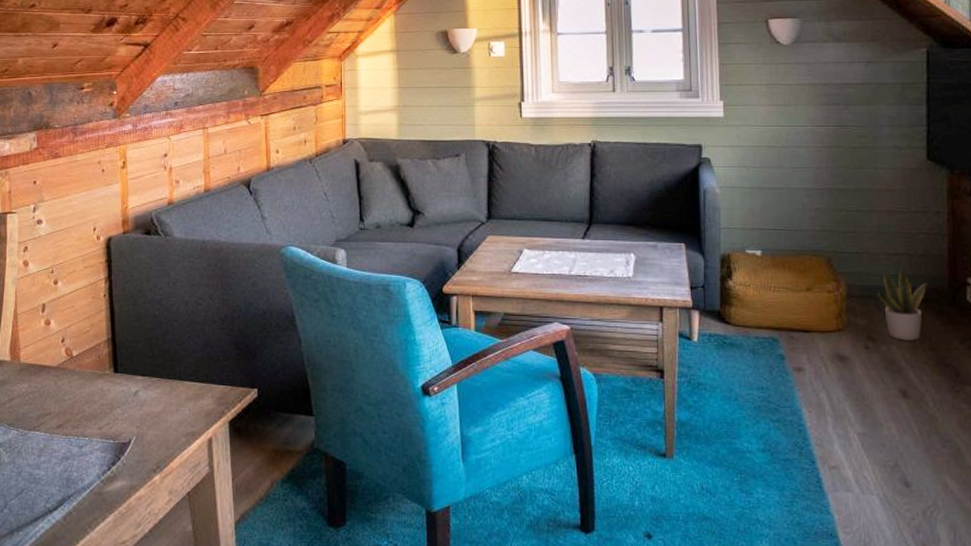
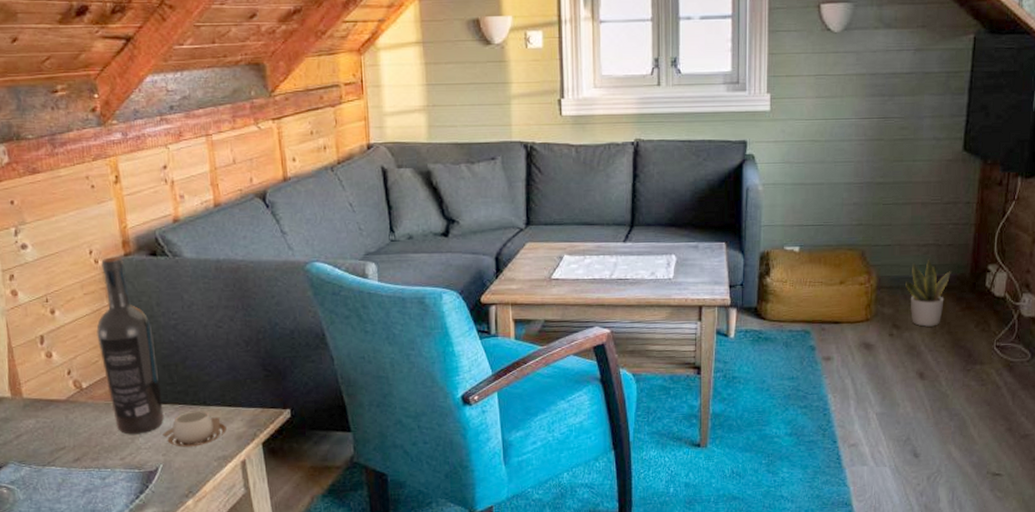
wine bottle: none [91,234,142,404] -> present [96,257,164,434]
cup: none [137,384,197,421] -> present [161,410,227,447]

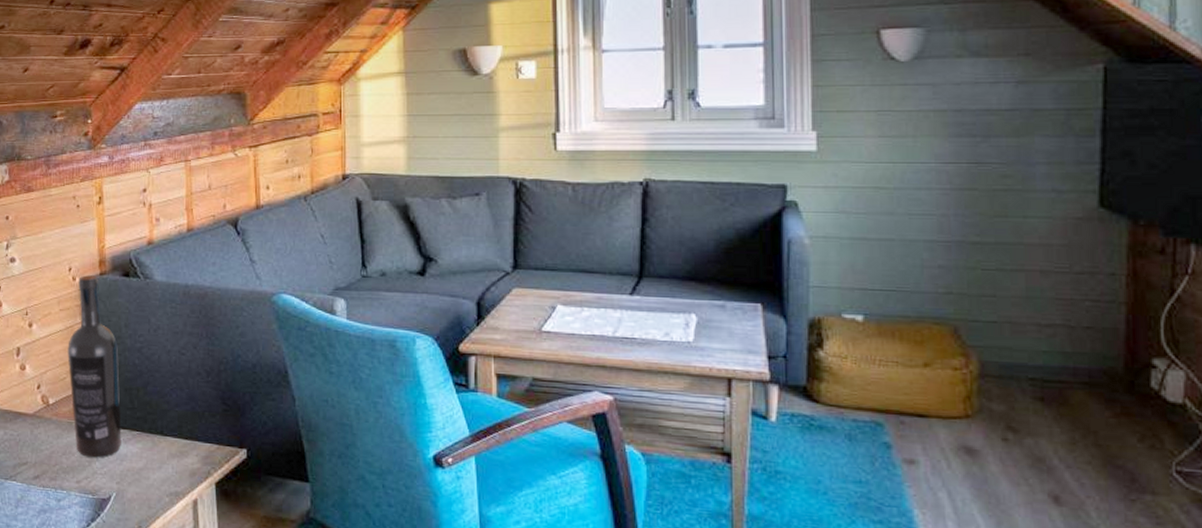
cup: present [161,410,227,447] -> none [117,439,181,478]
potted plant: present [905,257,951,327] -> none [1023,341,1094,434]

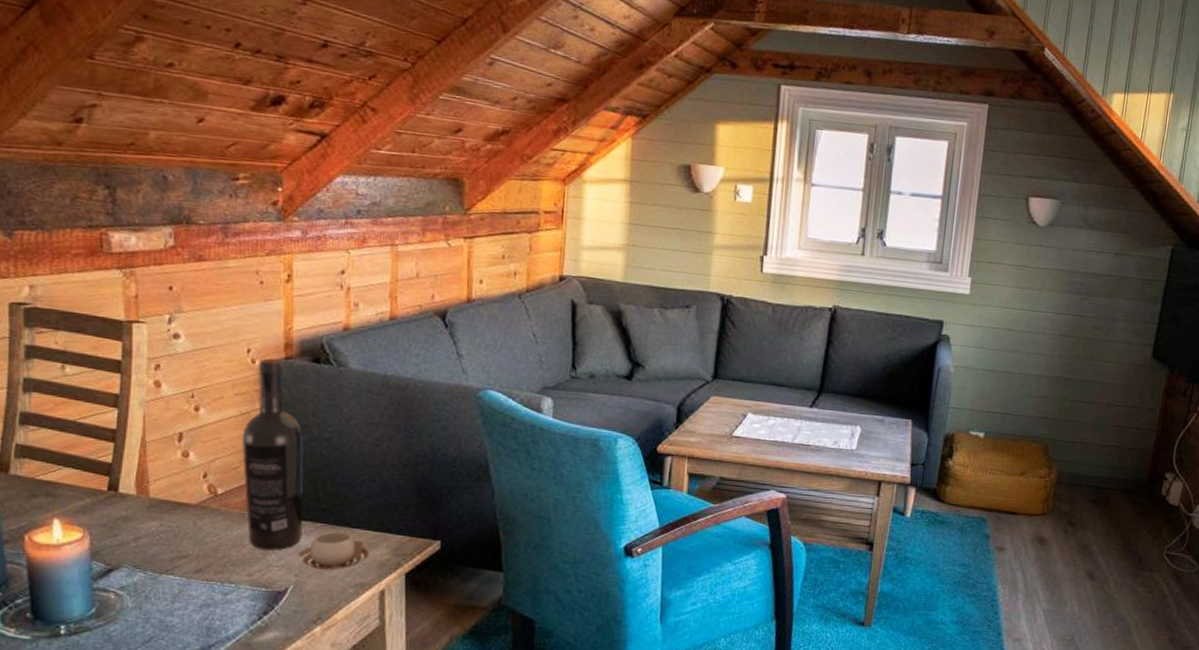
cup: none [117,439,181,478] -> present [297,531,369,570]

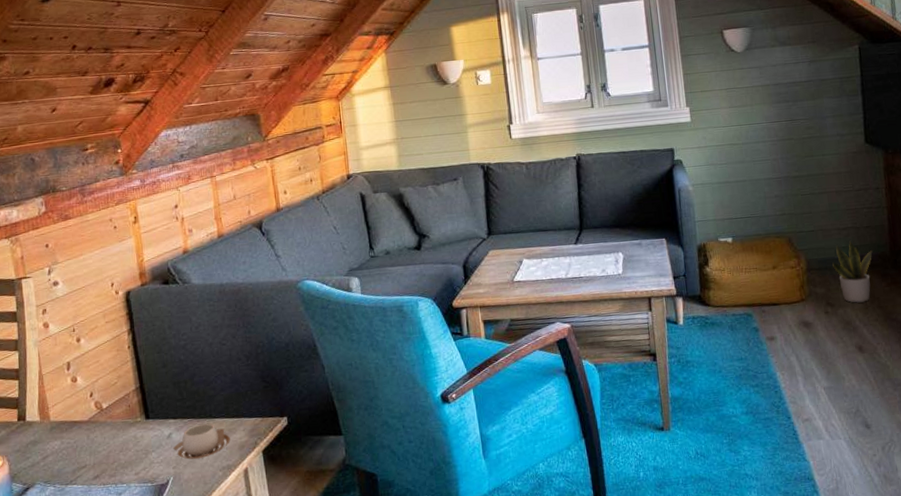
wine bottle: present [241,358,304,549] -> none [116,287,175,449]
potted plant: none [1084,458,1130,528] -> present [832,239,873,303]

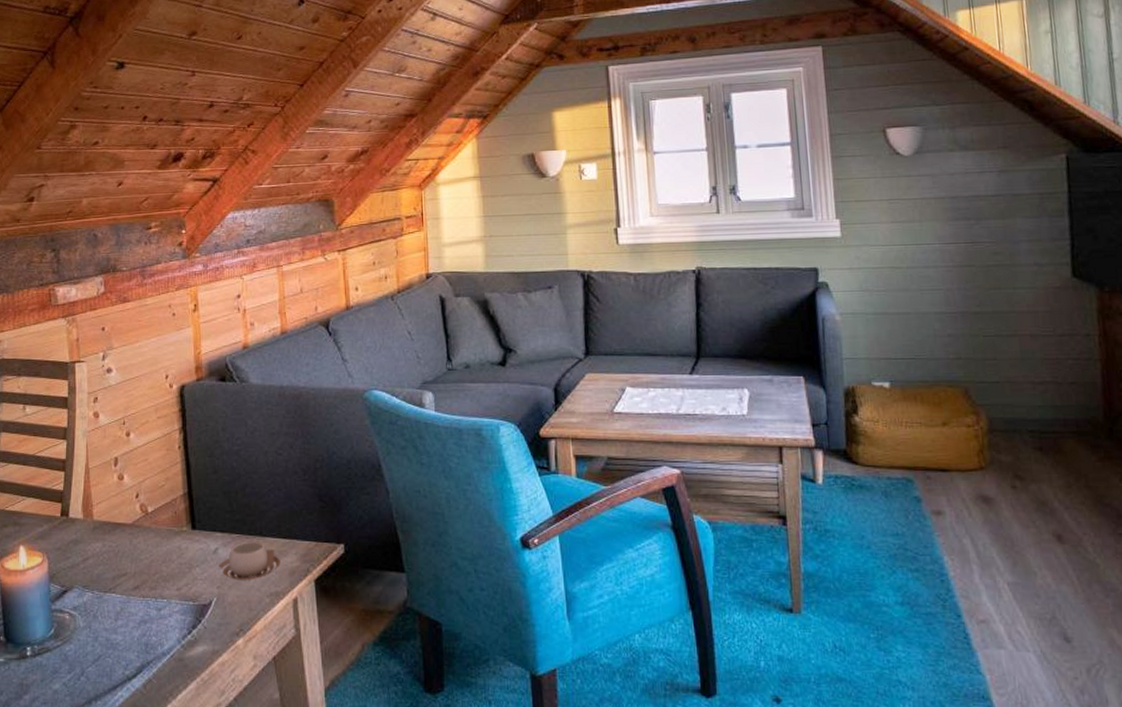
potted plant: present [832,239,873,303] -> none [1023,397,1079,479]

